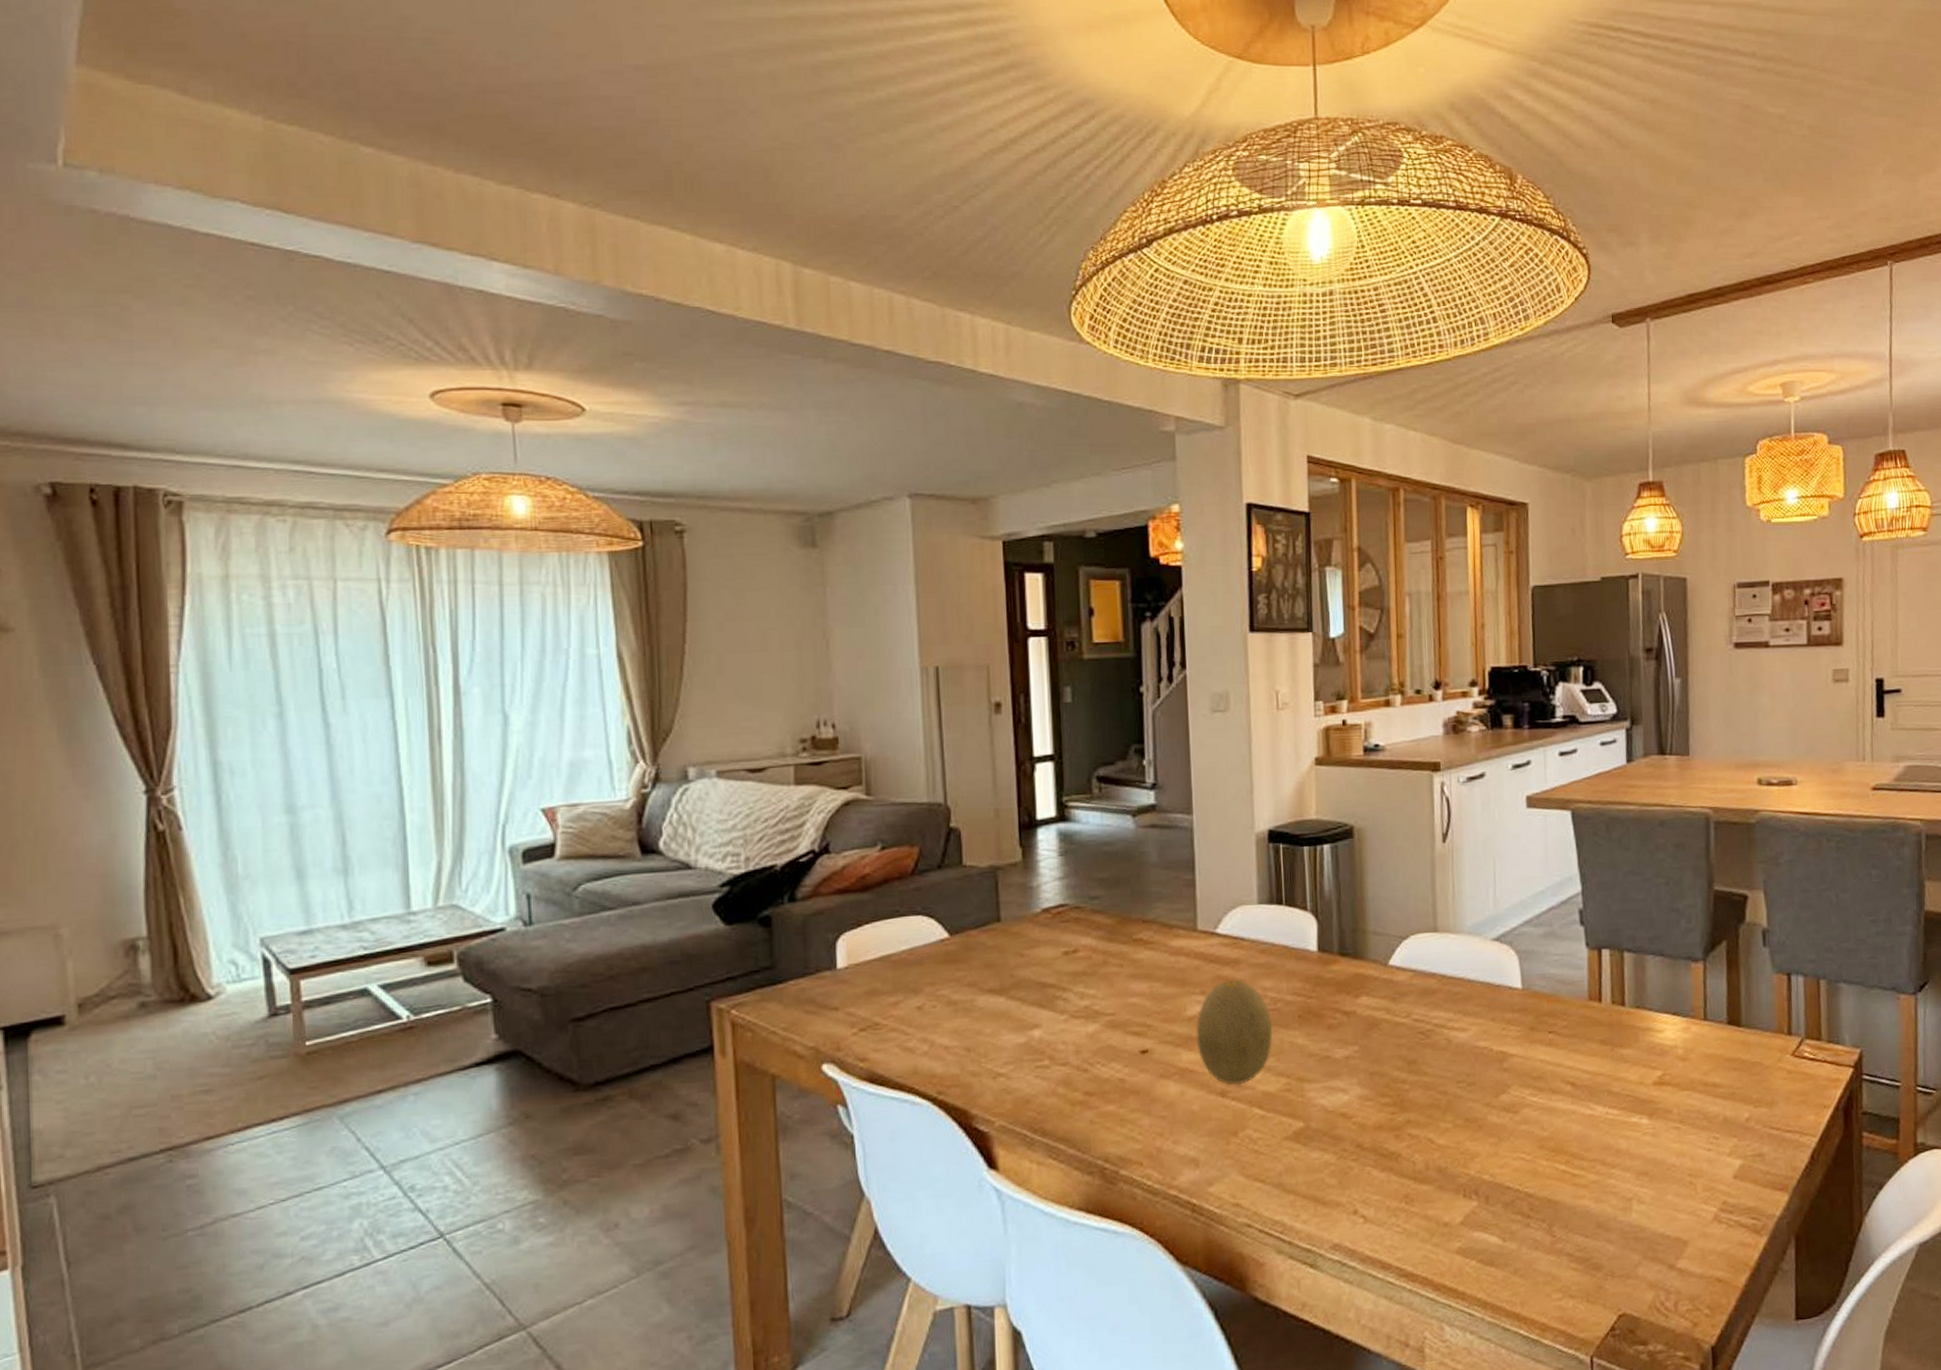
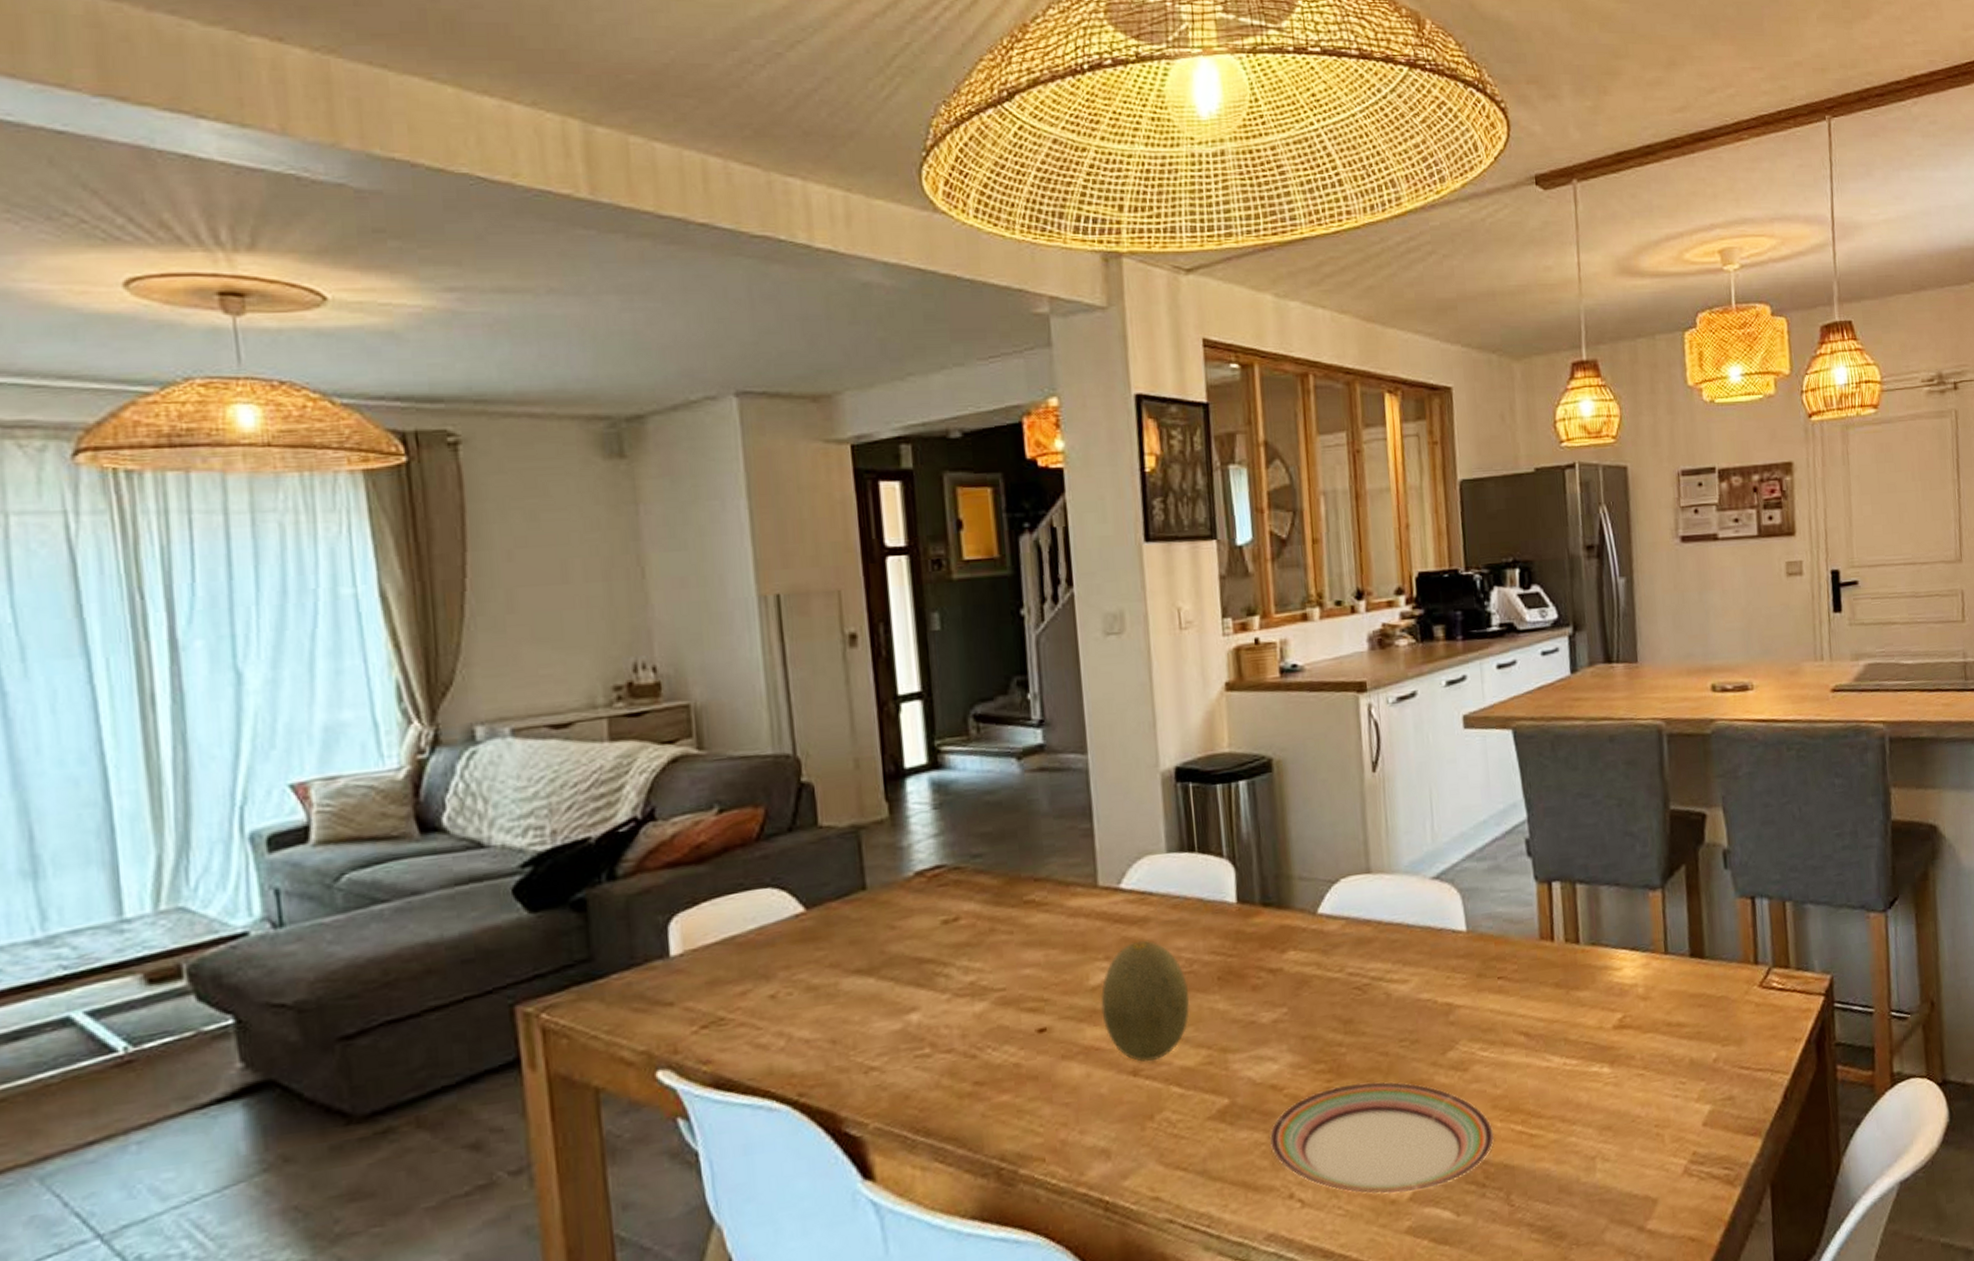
plate: none [1339,1116,1540,1217] -> present [1270,1081,1495,1195]

